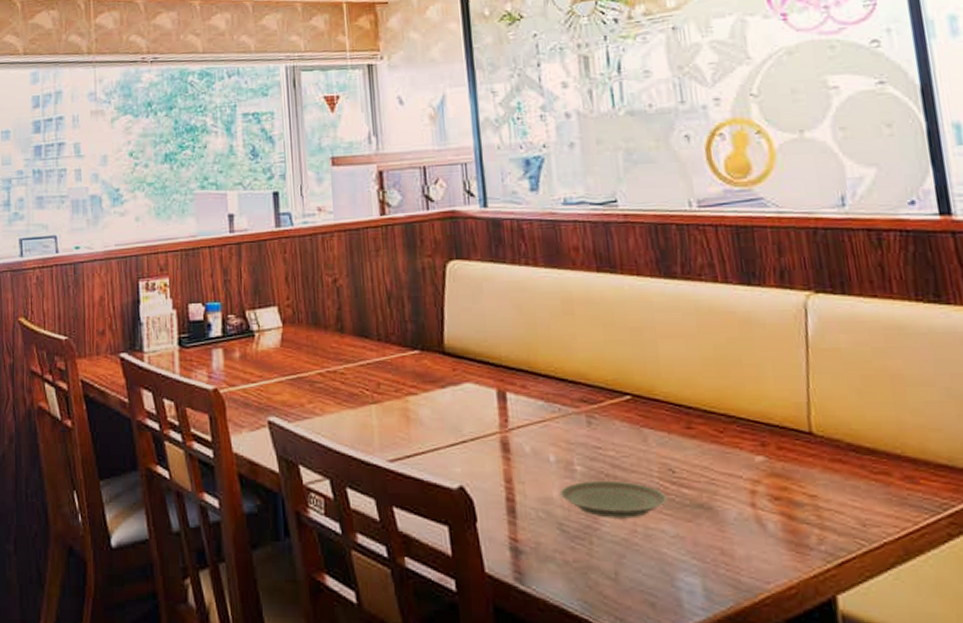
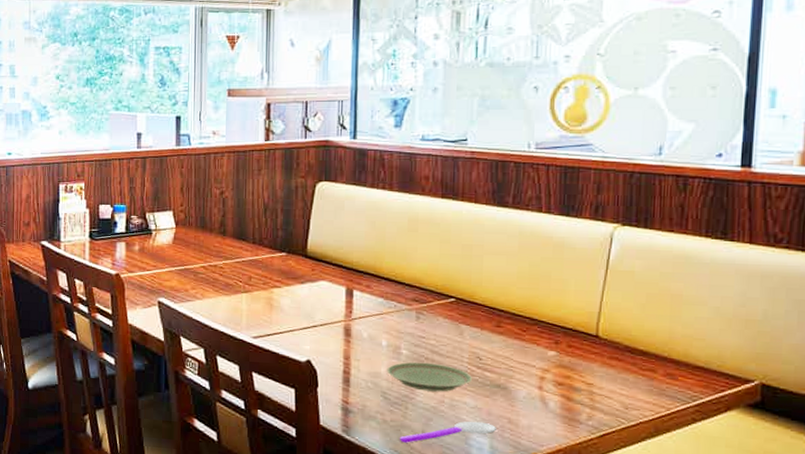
spoon: none [588,555,707,590] -> present [400,421,496,443]

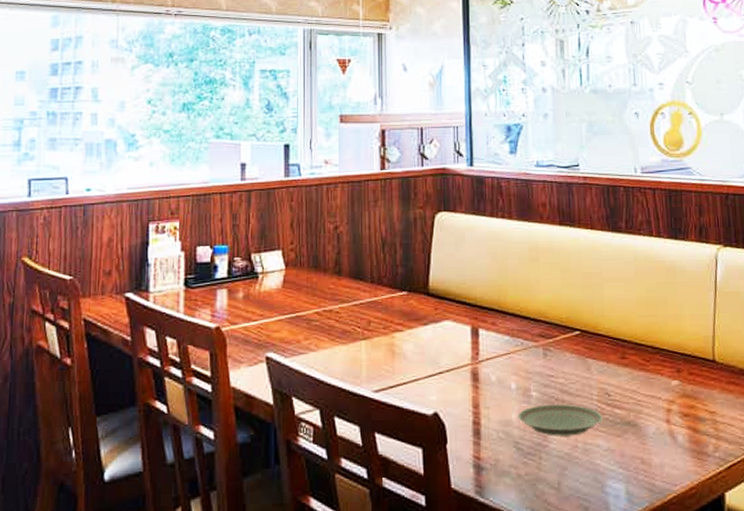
spoon: present [400,421,496,443] -> none [536,465,630,499]

